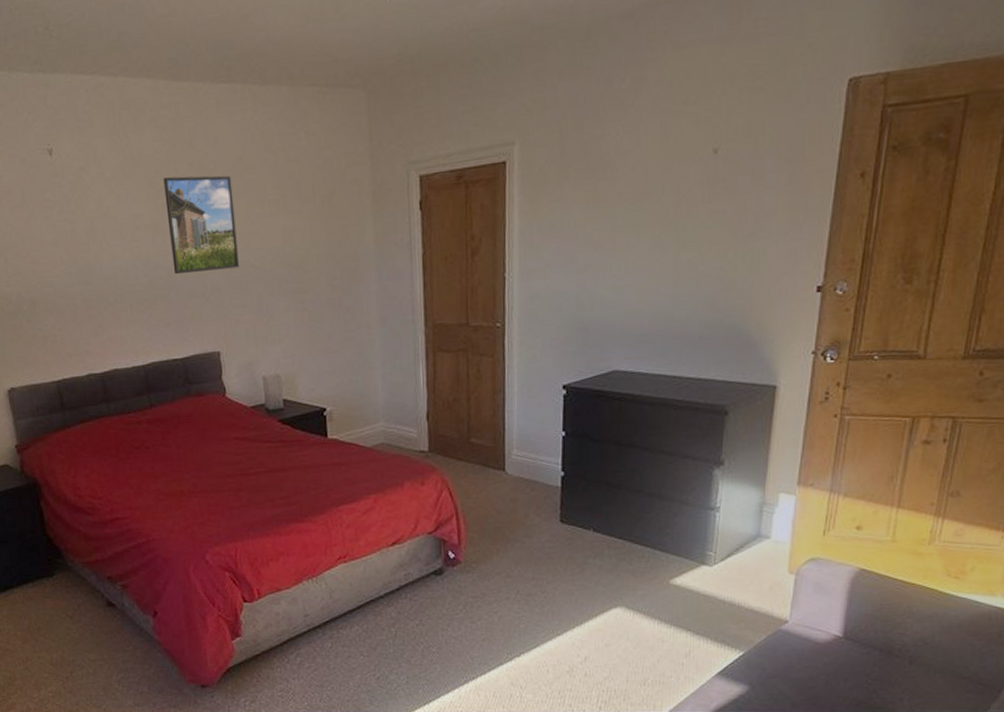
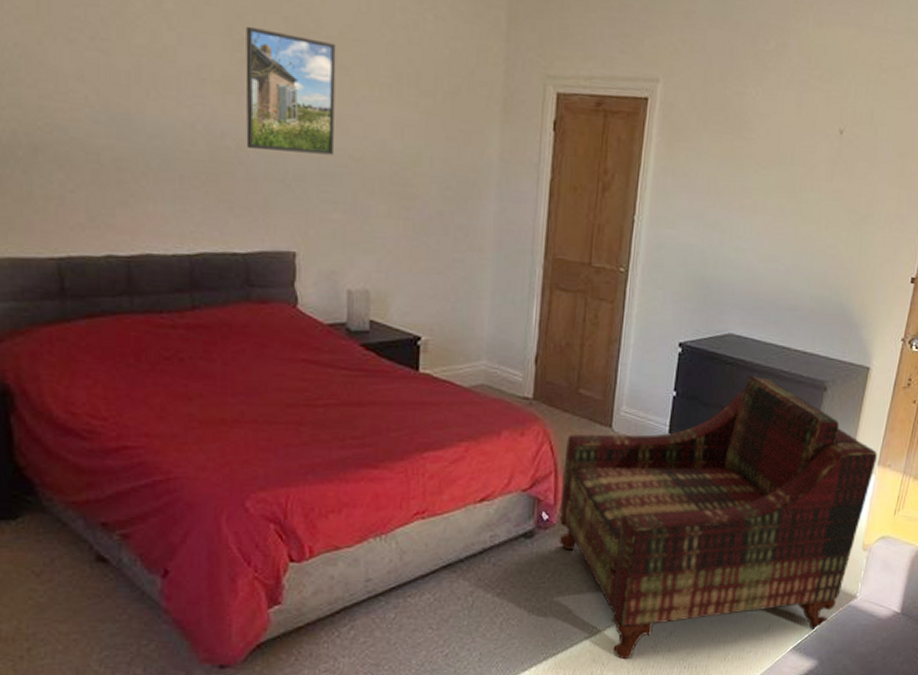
armchair: none [463,408,795,684] -> present [558,376,877,660]

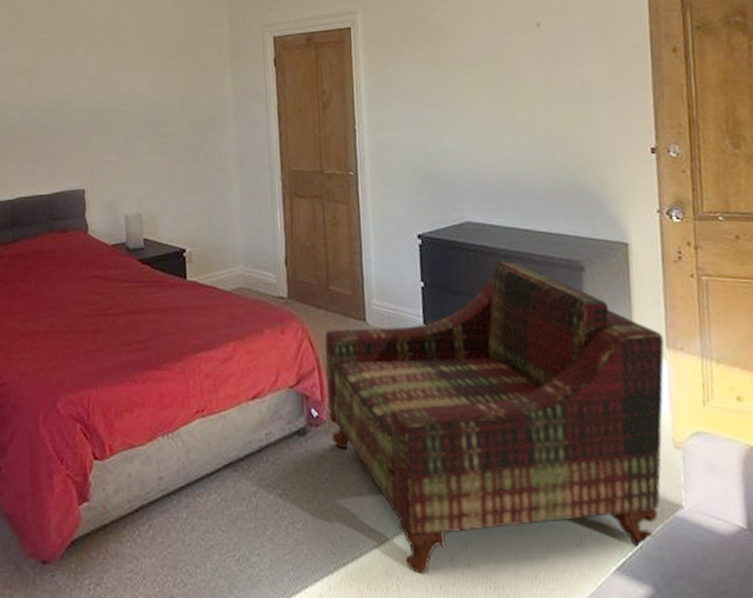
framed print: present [245,26,336,155] -> none [43,30,107,115]

